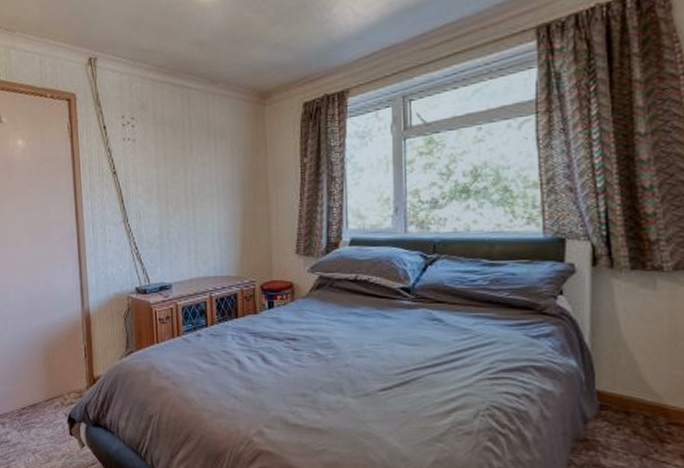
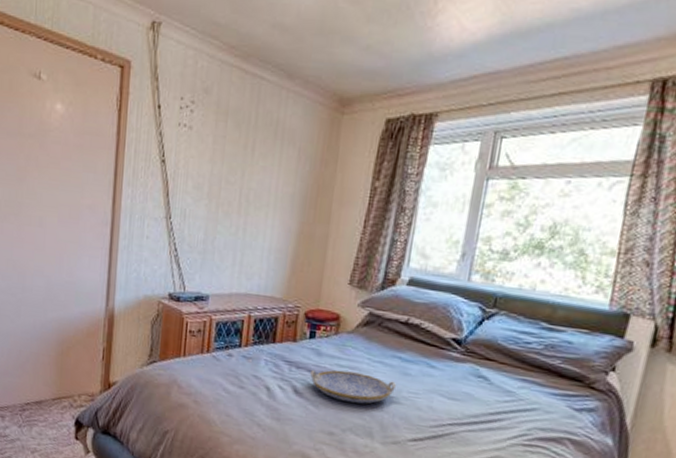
serving tray: none [275,334,356,363] -> present [310,370,396,404]

